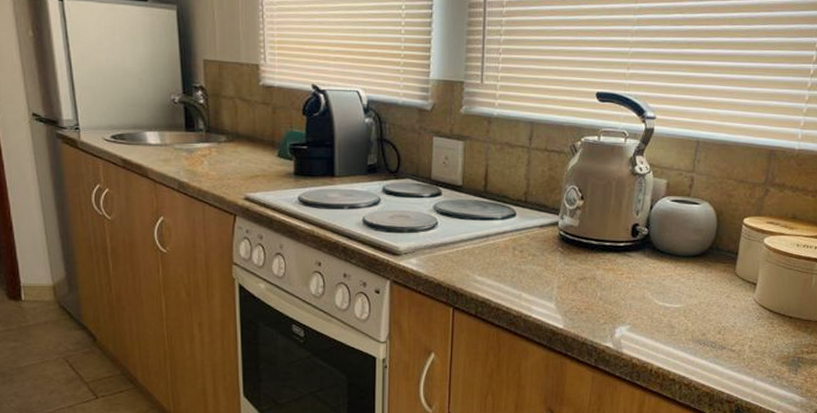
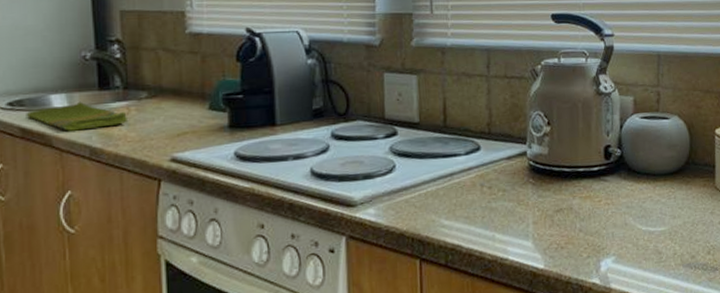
dish towel: none [126,139,210,165] -> present [26,101,129,131]

